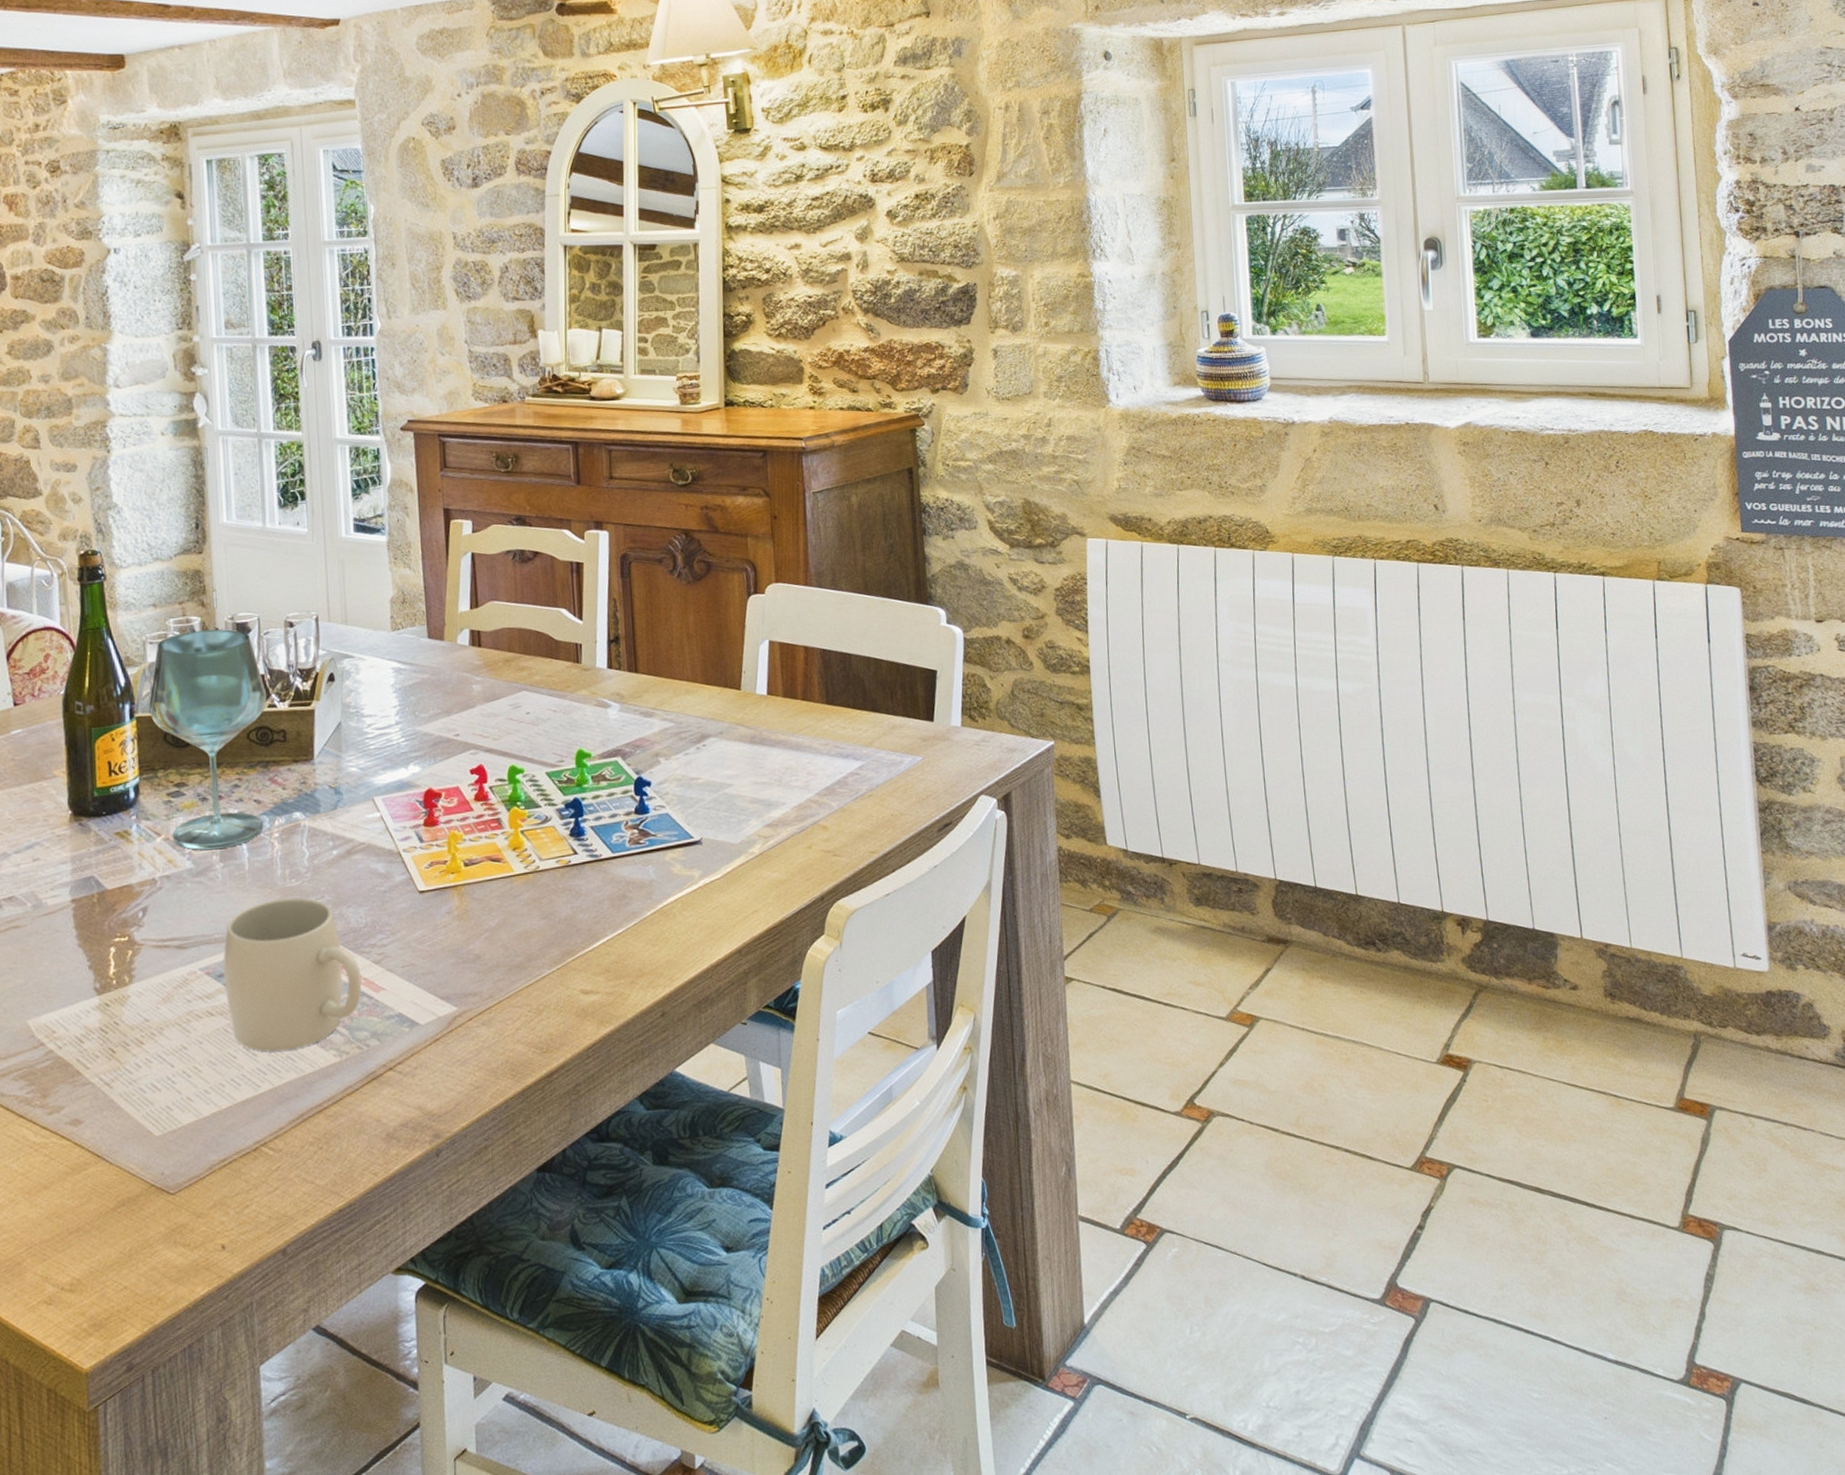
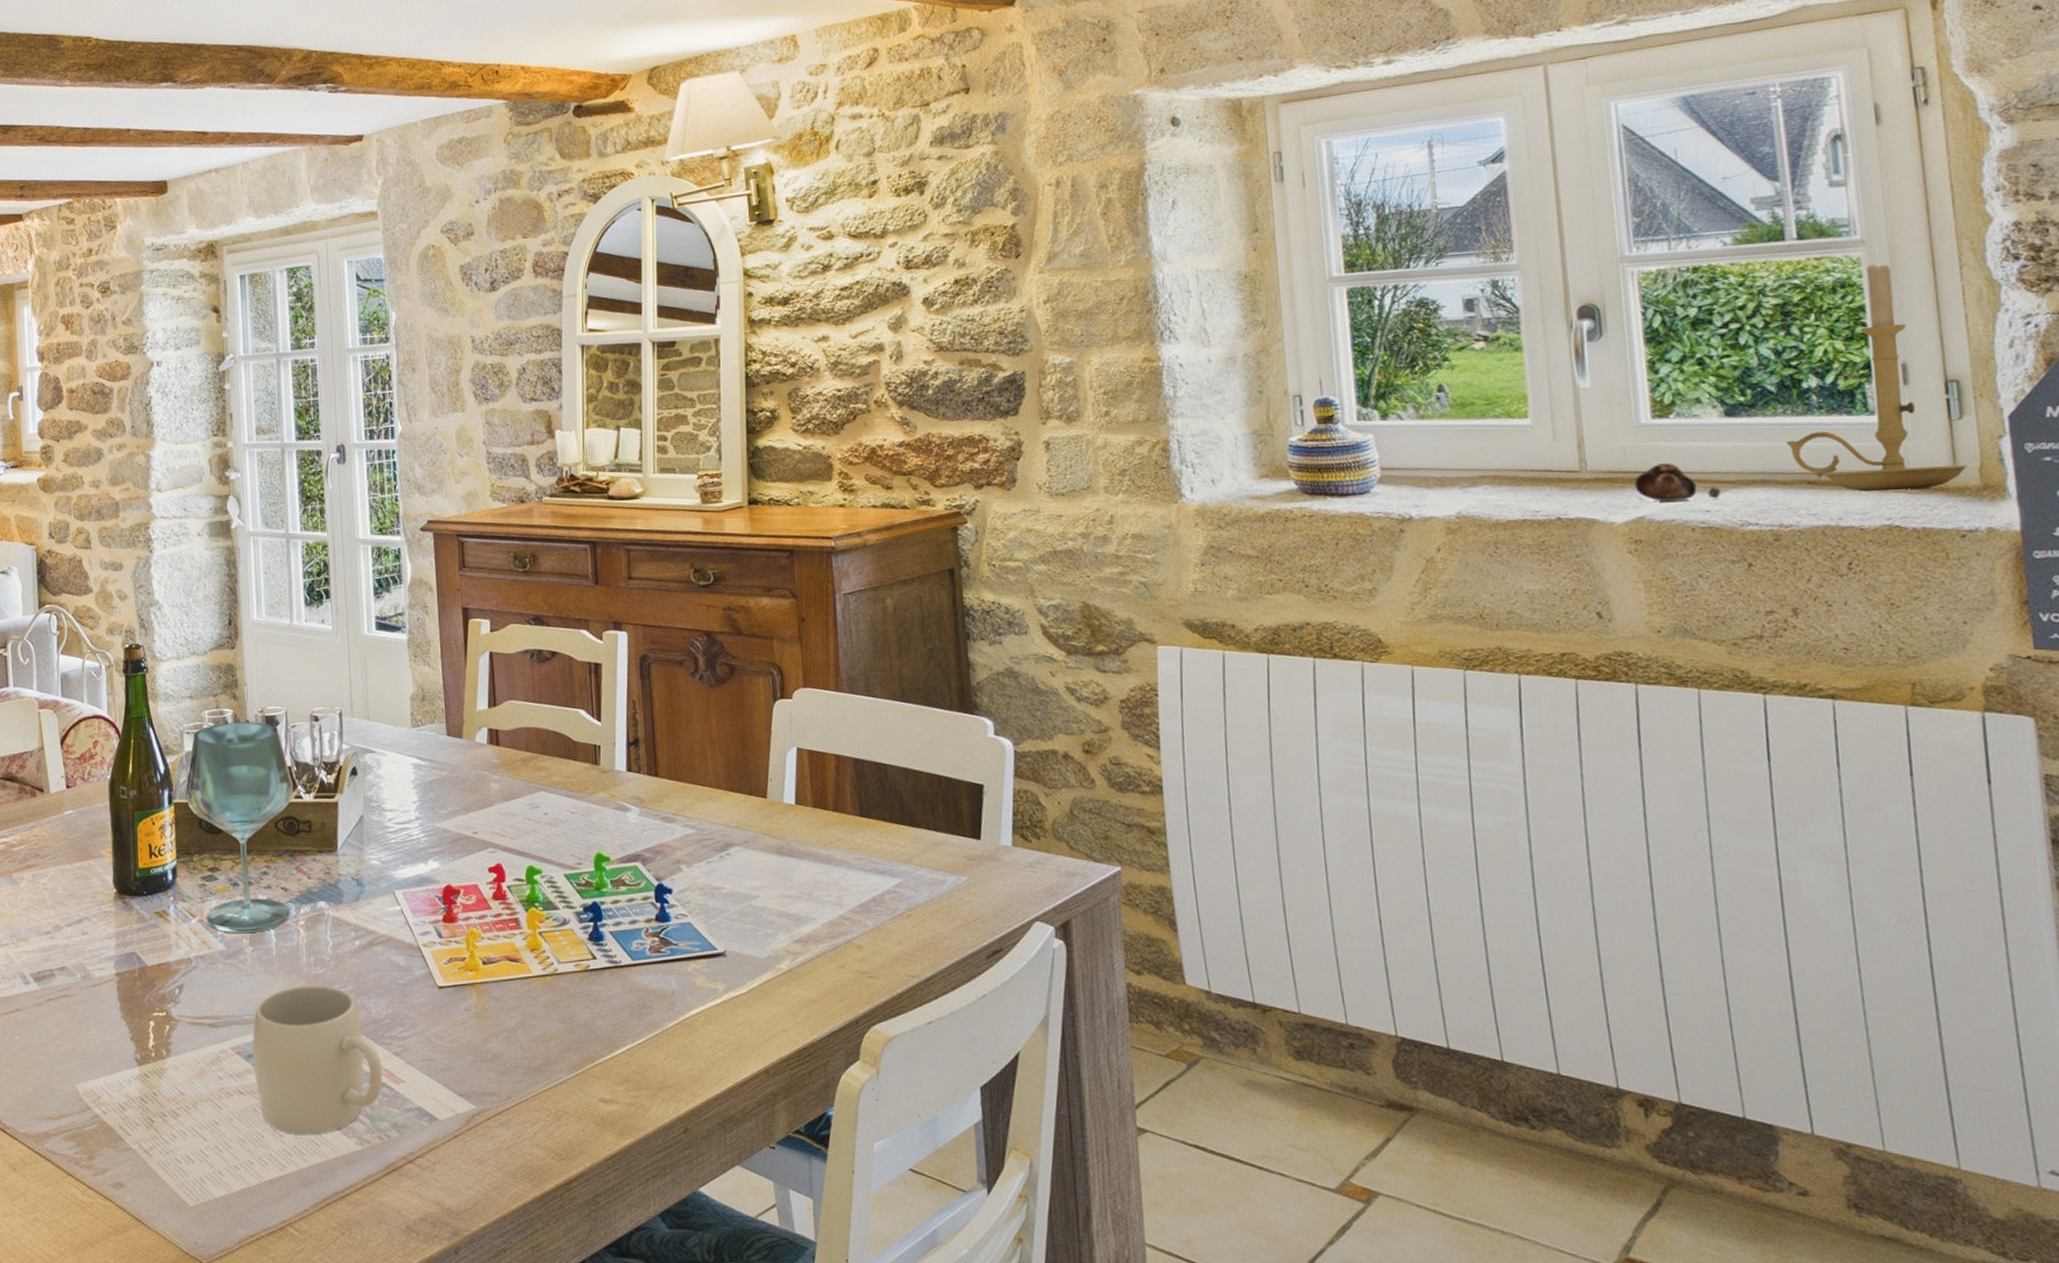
seashell: none [1464,376,1527,409] -> present [1634,463,1721,502]
candle holder: none [1574,197,1700,403] -> present [1786,247,1968,492]

